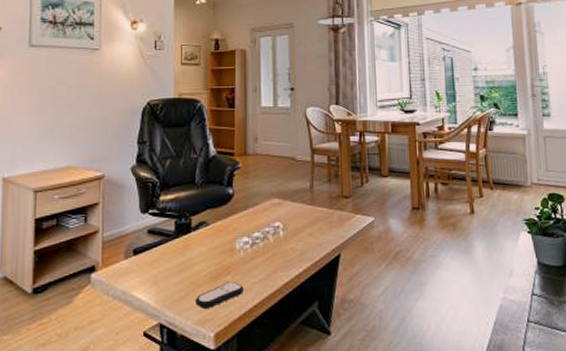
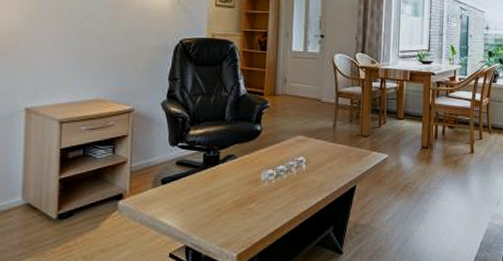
remote control: present [194,281,245,309] -> none [220,208,267,233]

